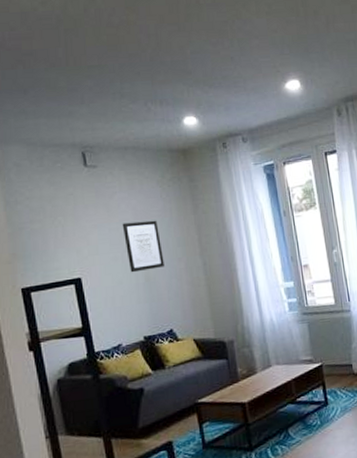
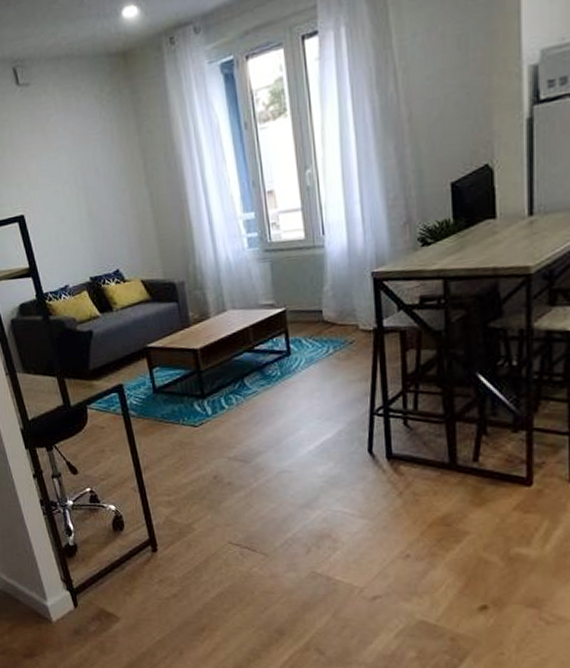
wall art: present [122,220,164,273] -> none [60,144,107,208]

